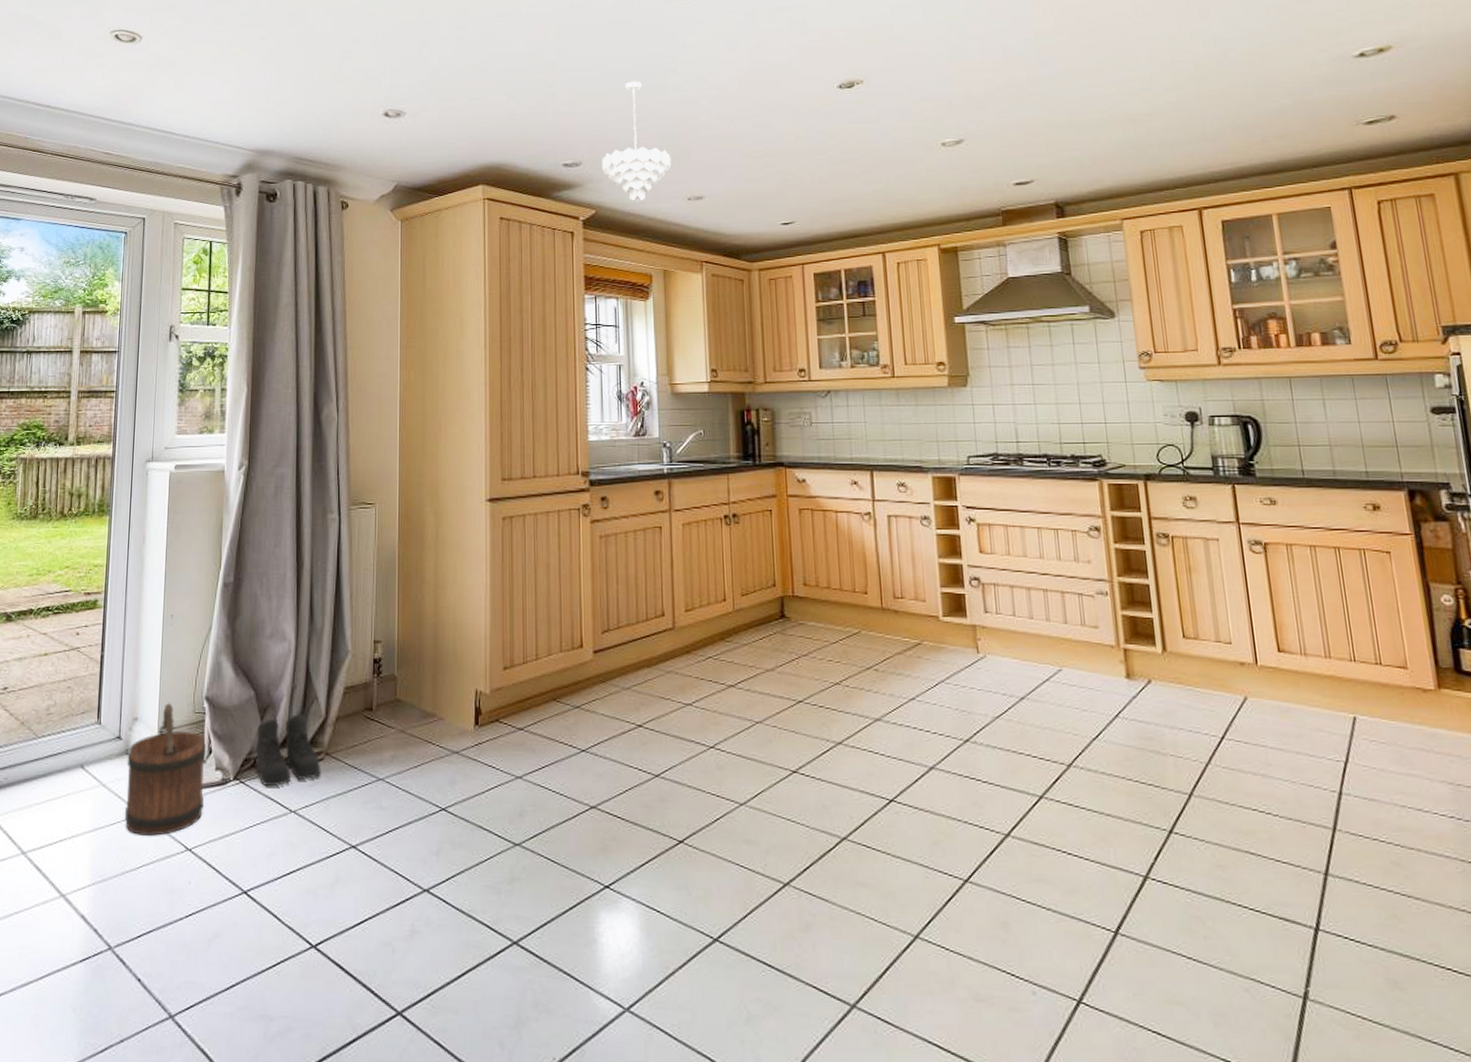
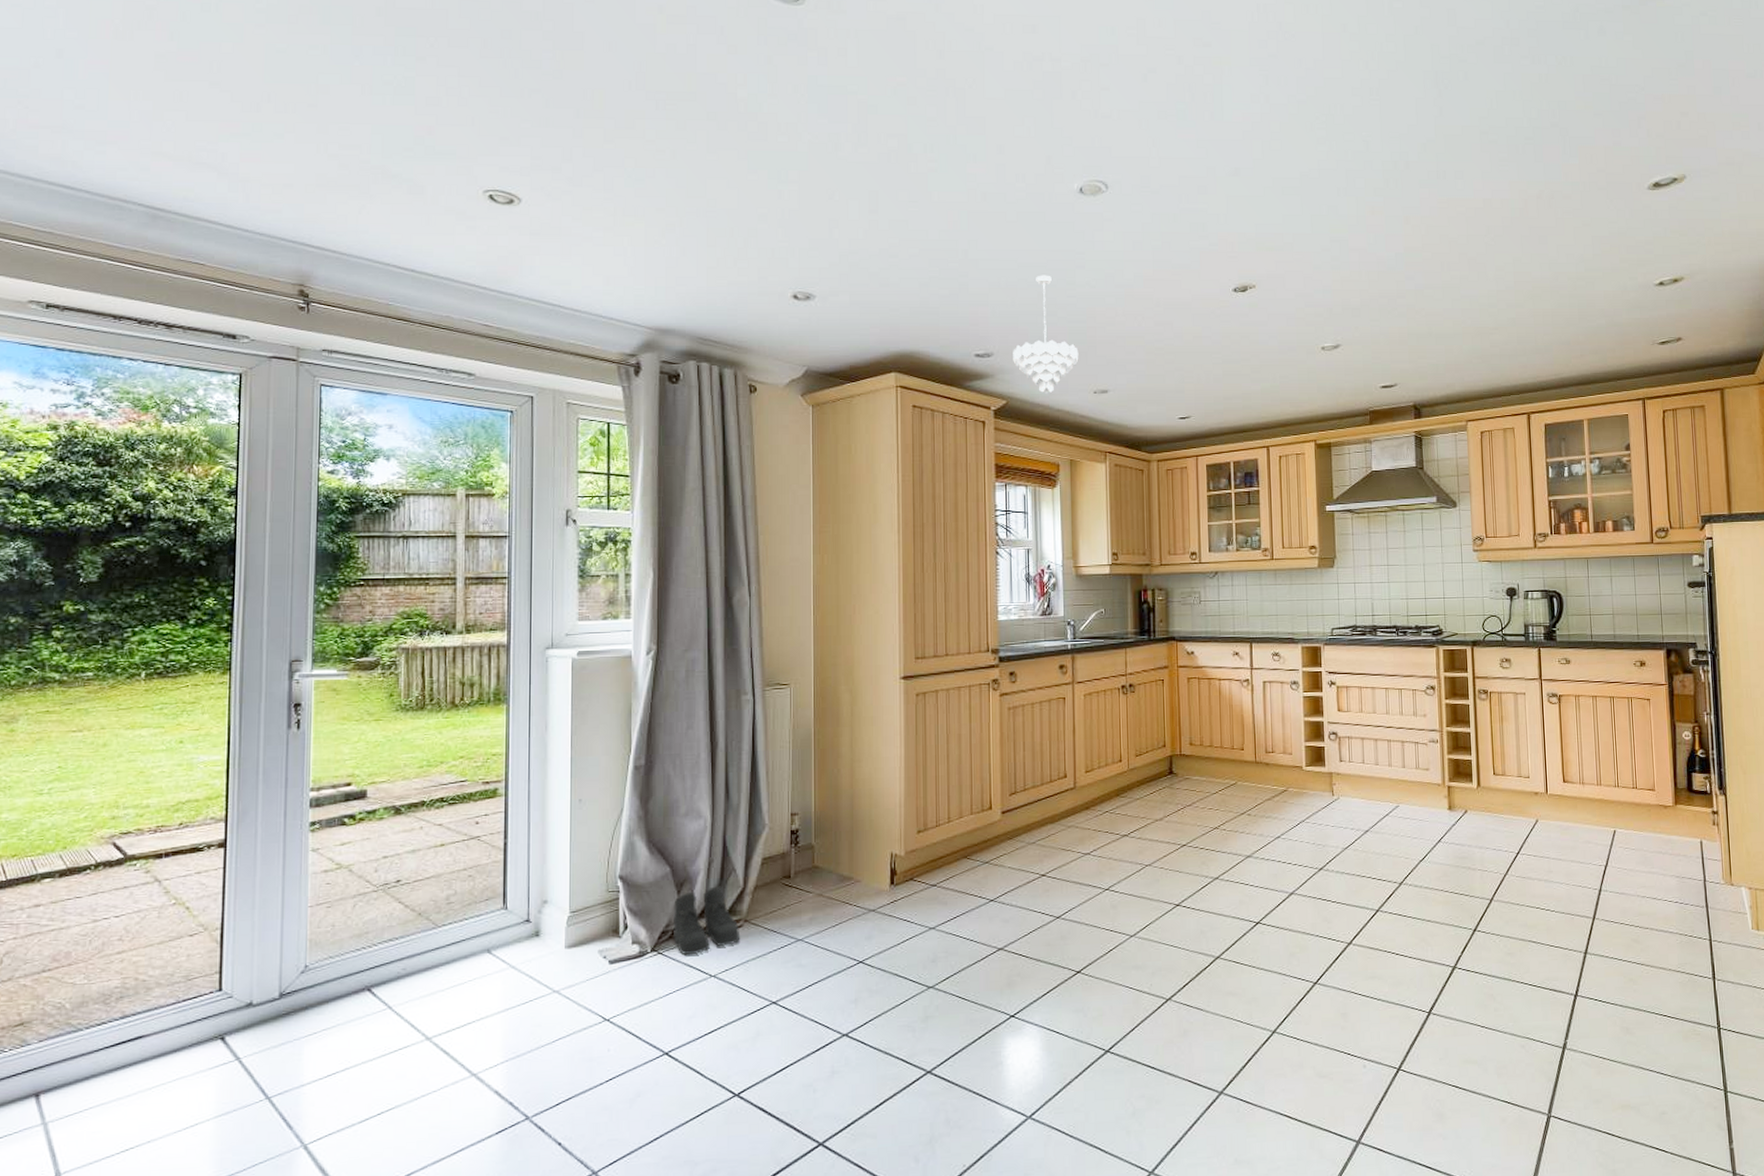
bucket: present [124,703,207,837] -> none [537,884,622,1012]

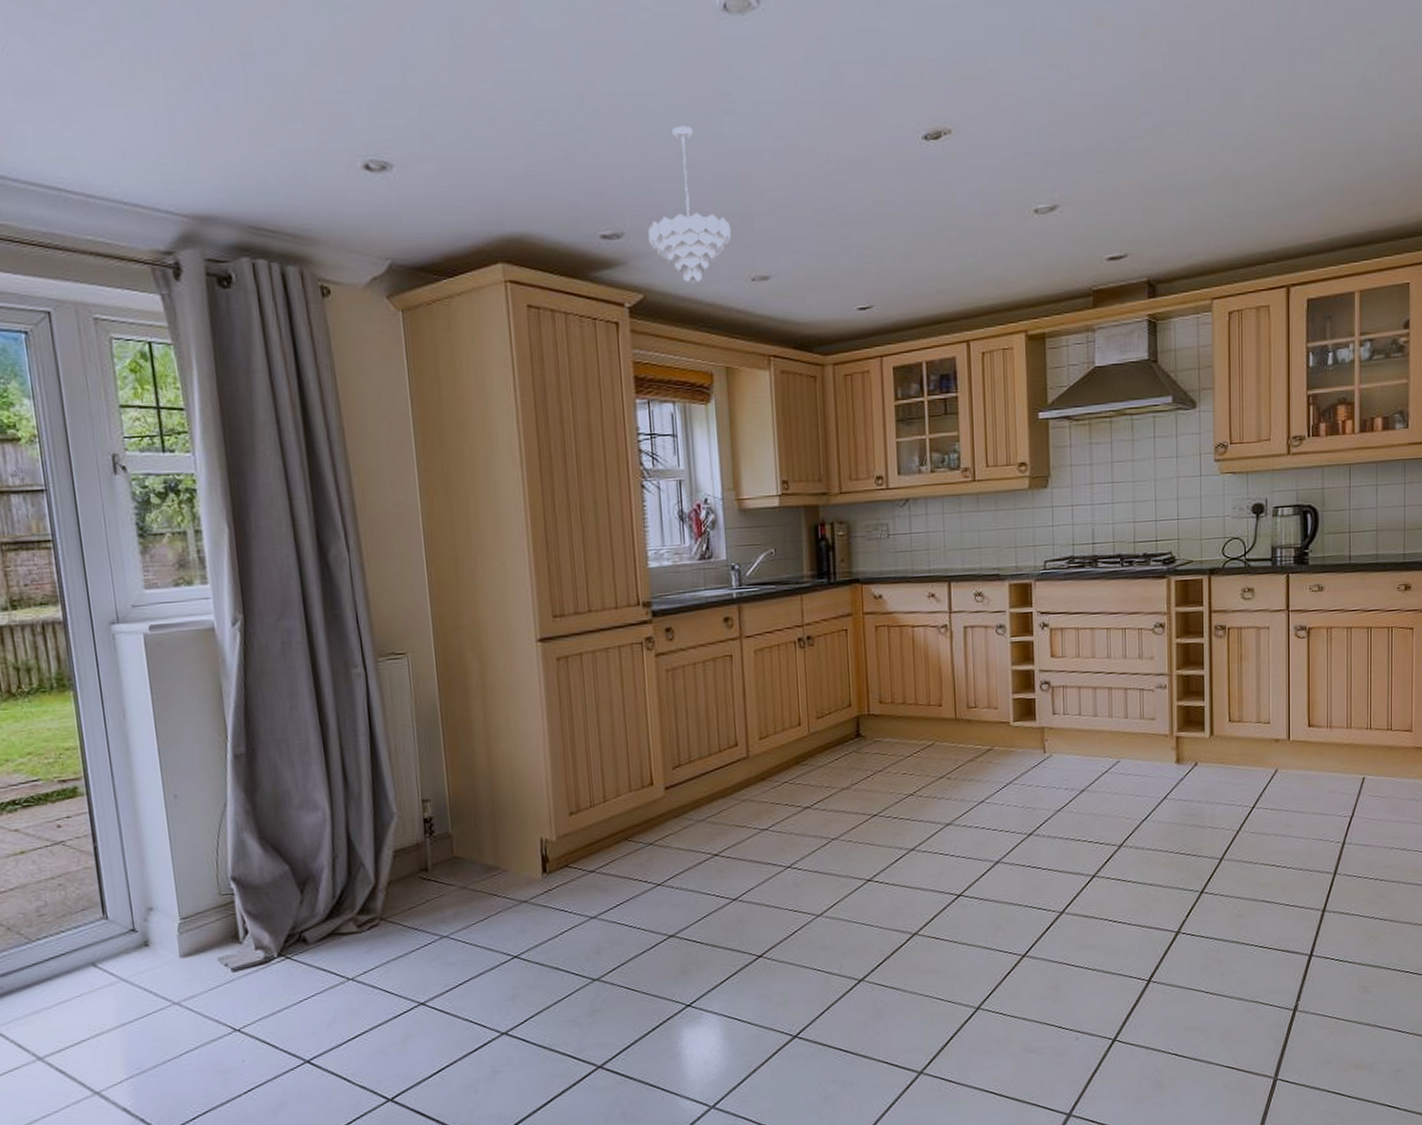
boots: present [673,886,741,956] -> none [297,883,378,959]

